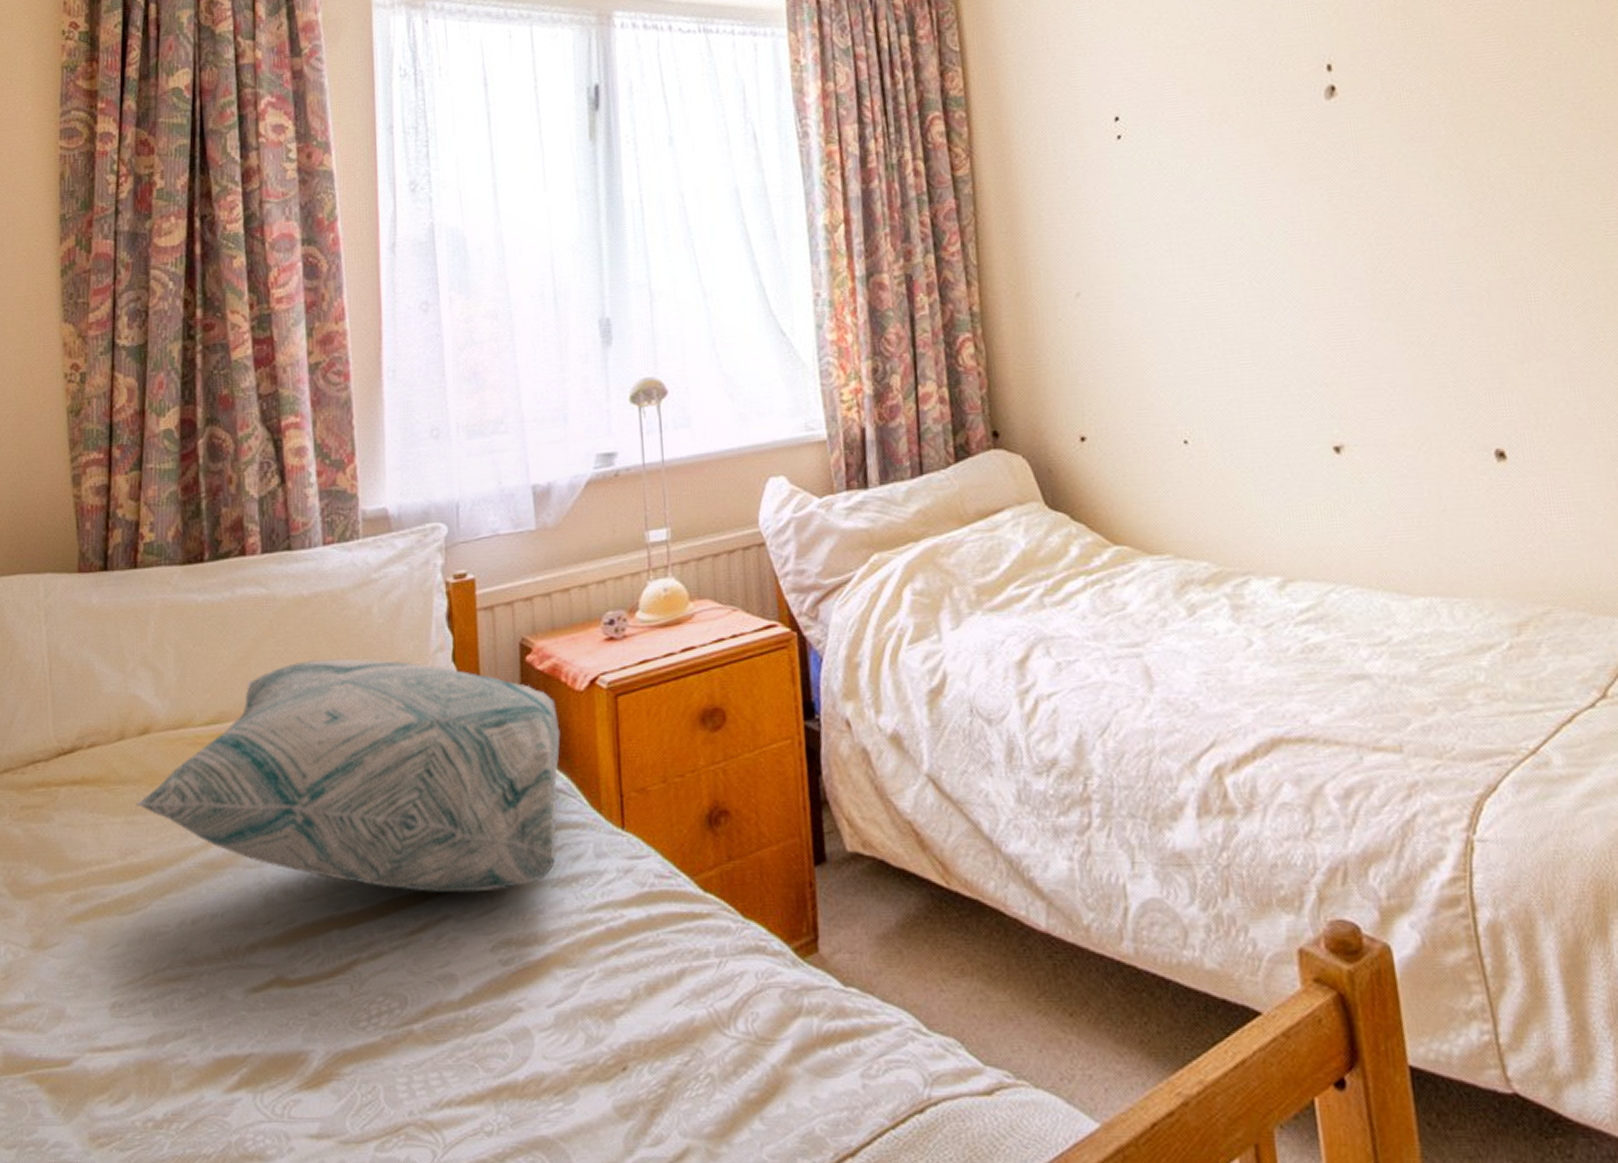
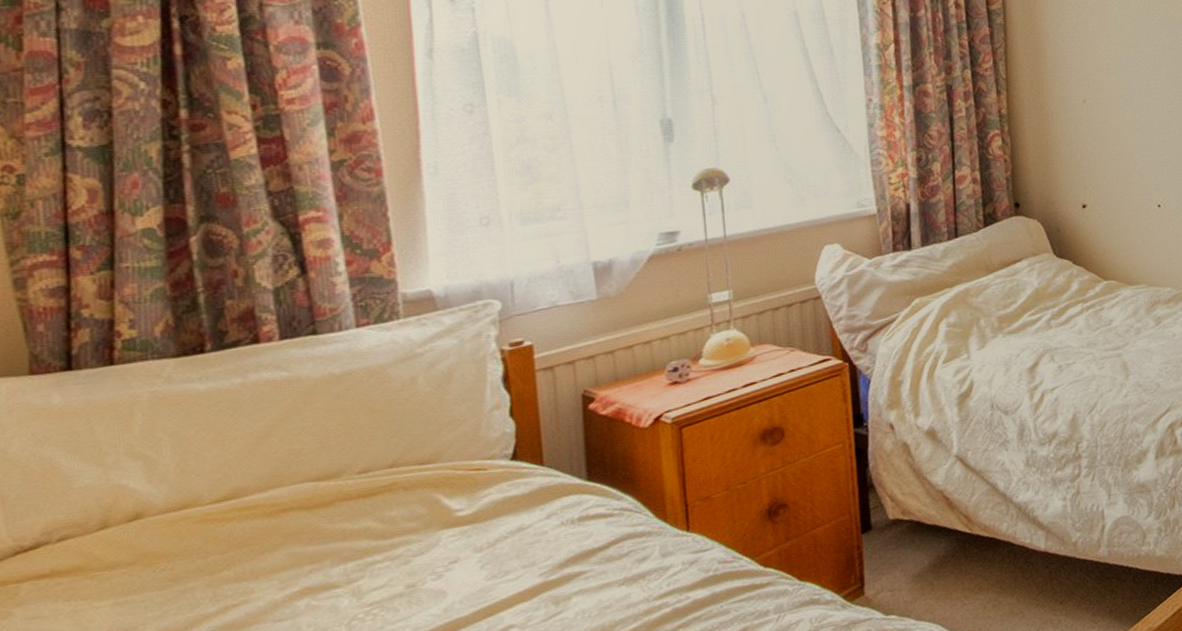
decorative pillow: present [136,658,561,893] -> none [128,422,625,616]

